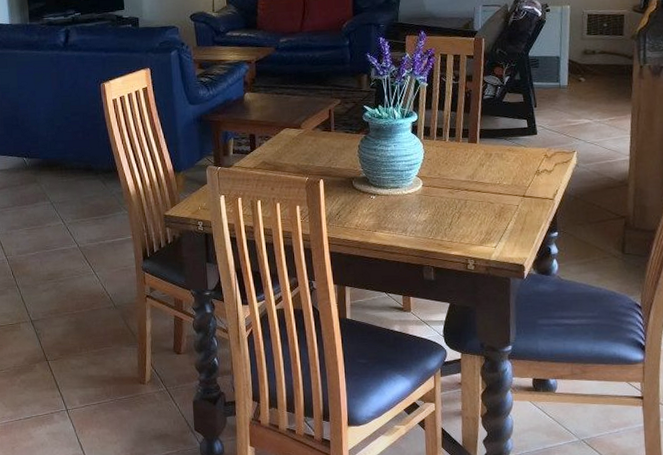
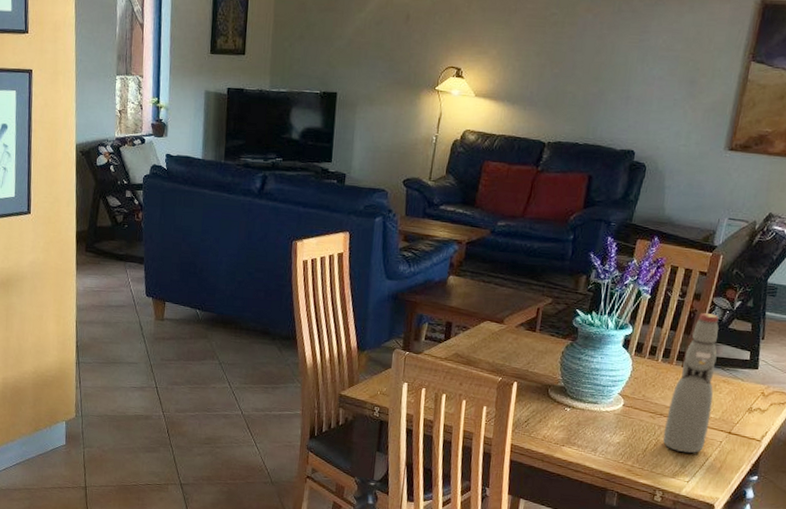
bottle: none [464,91,504,221] -> present [662,313,719,454]

